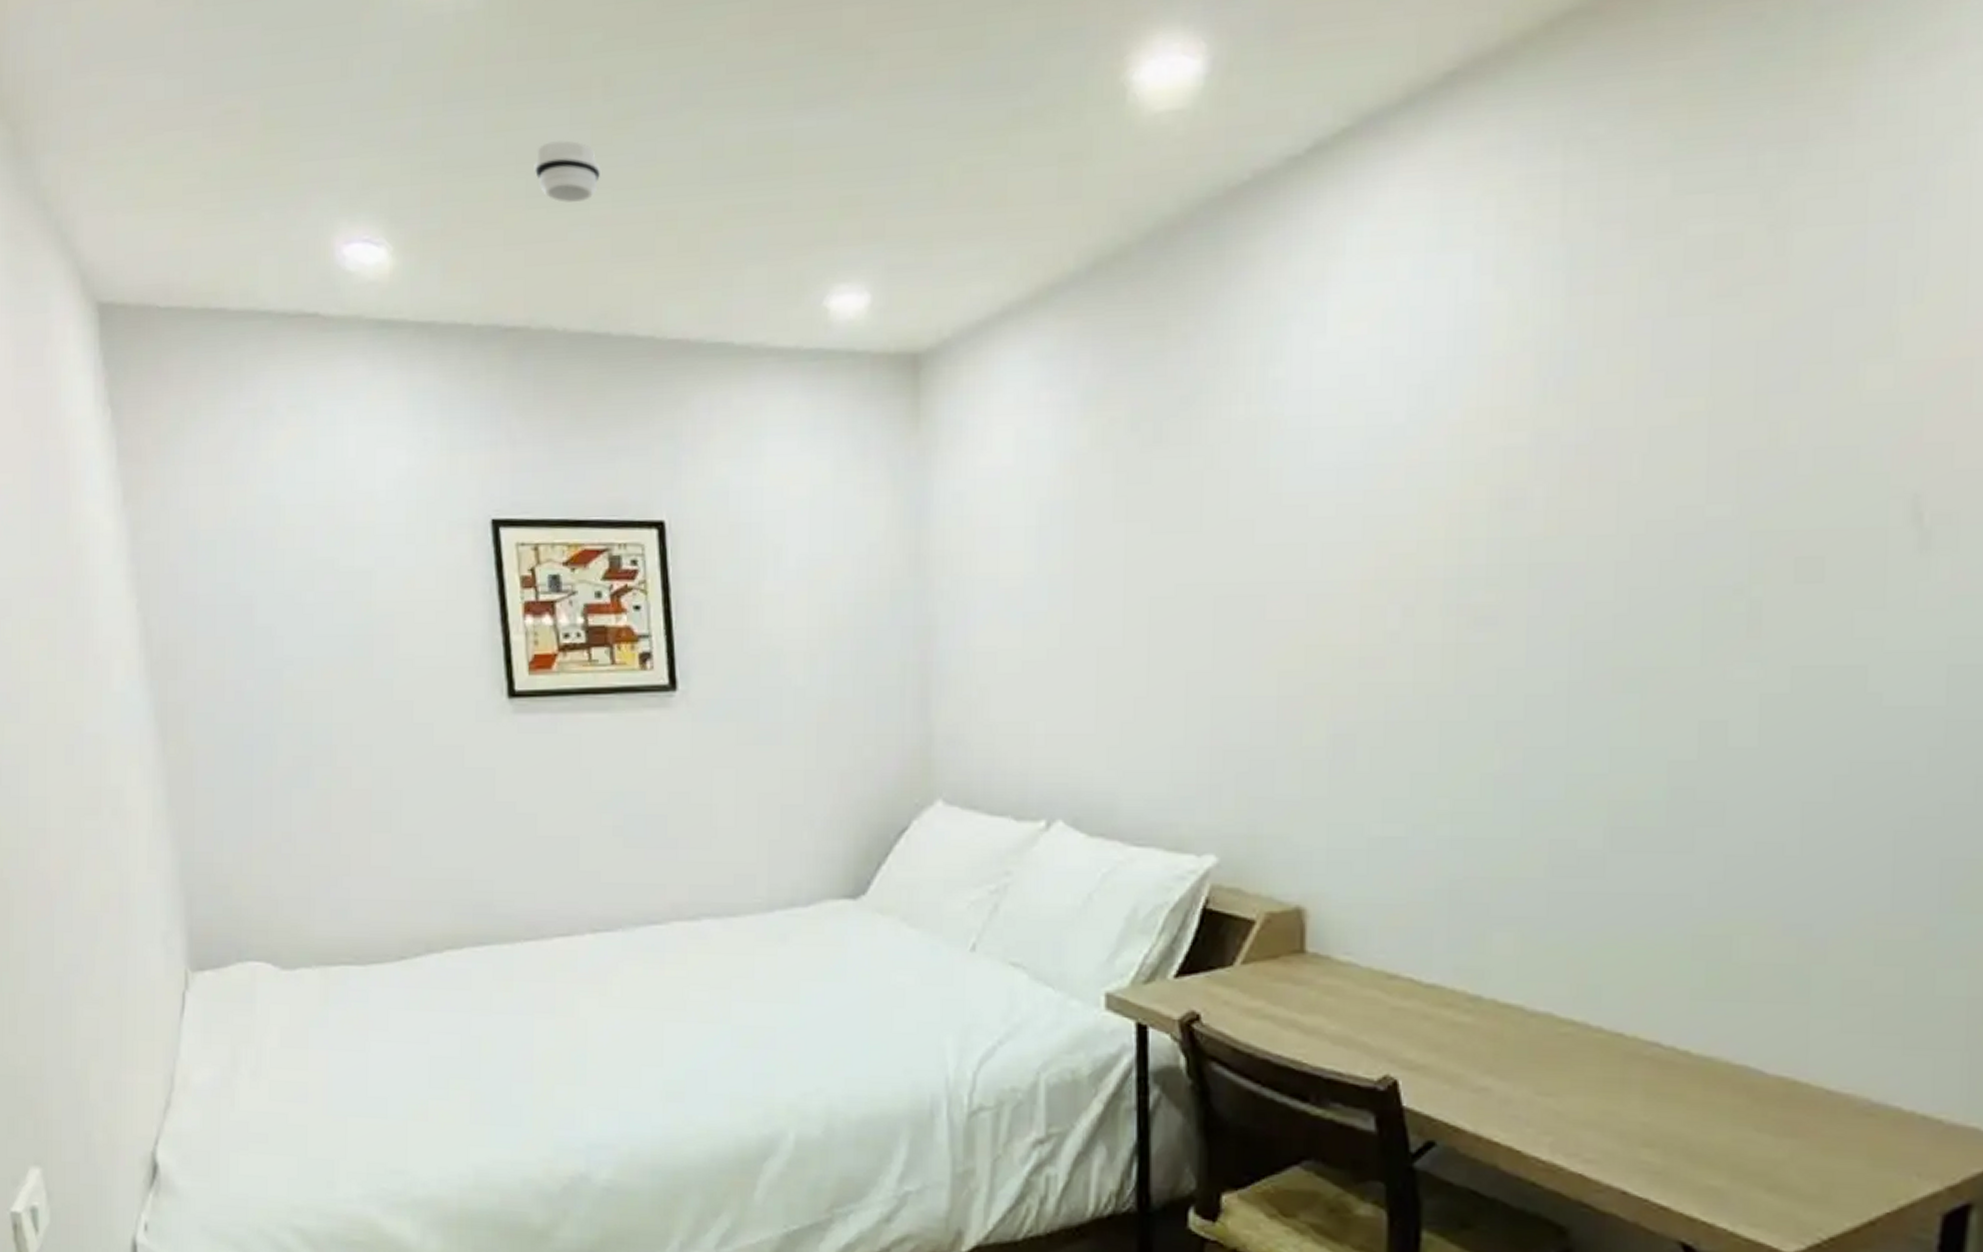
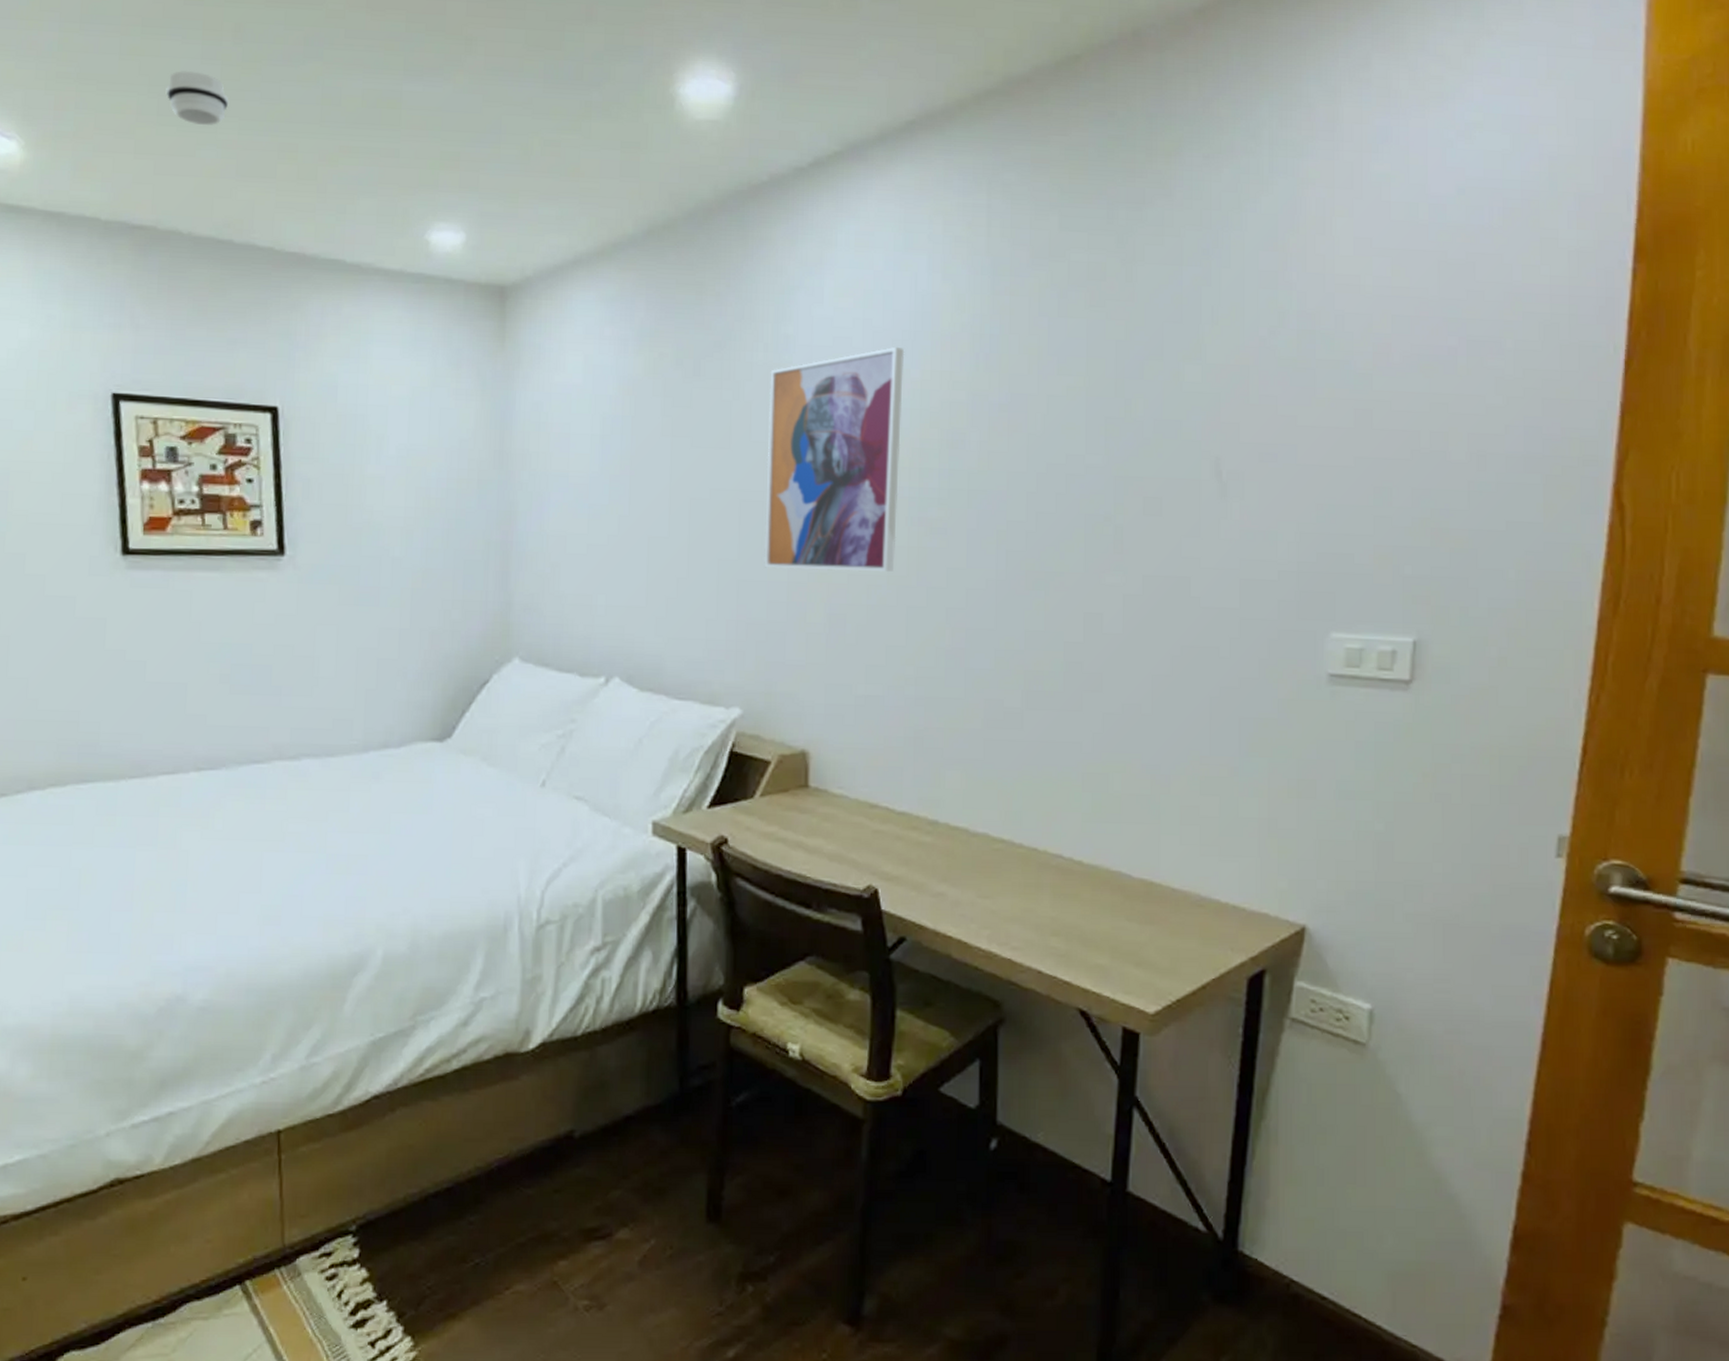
wall art: none [1246,380,1440,680] -> present [764,346,905,572]

